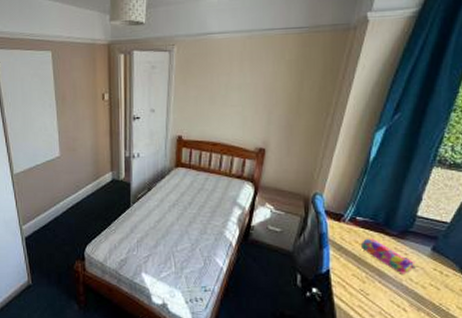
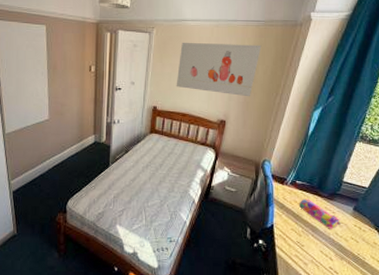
wall art: none [203,56,306,120] -> present [176,43,262,97]

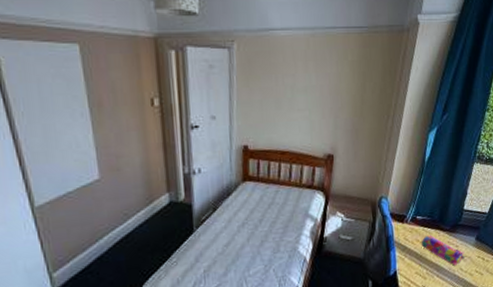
wall art: present [176,43,262,97] -> none [269,57,367,123]

